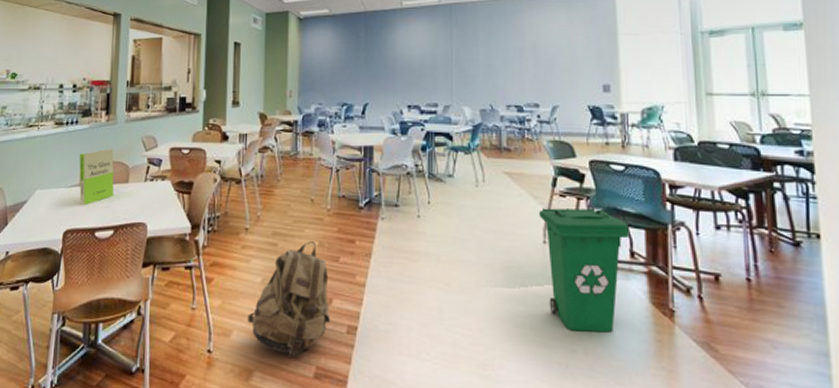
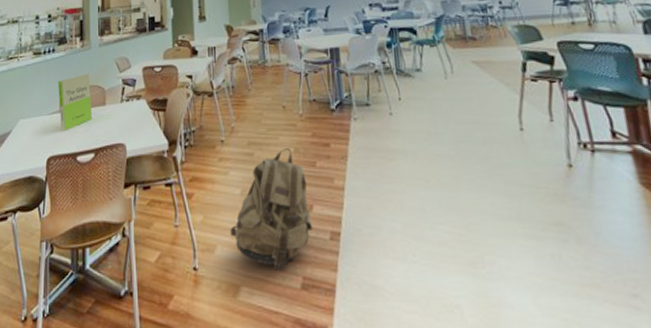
recycling bin: present [538,208,629,333] -> none [511,90,608,220]

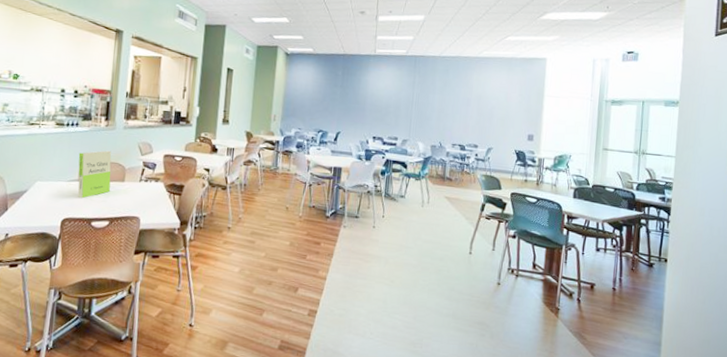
backpack: present [230,148,313,270] -> none [225,241,297,334]

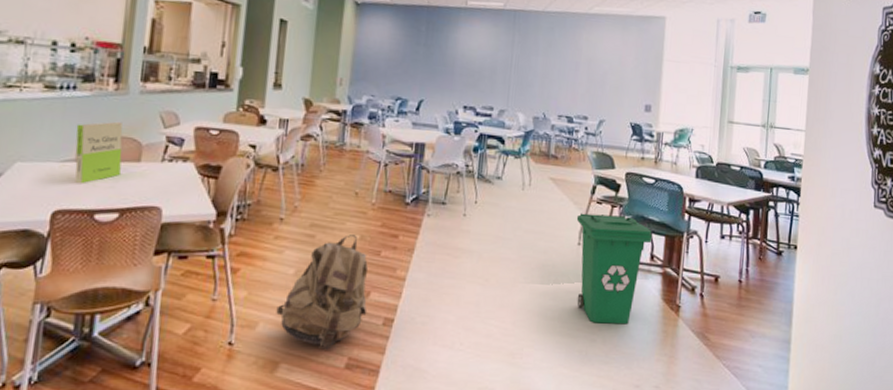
backpack: none [225,241,297,334] -> present [276,235,369,350]
recycling bin: none [468,227,534,323] -> present [576,213,652,325]

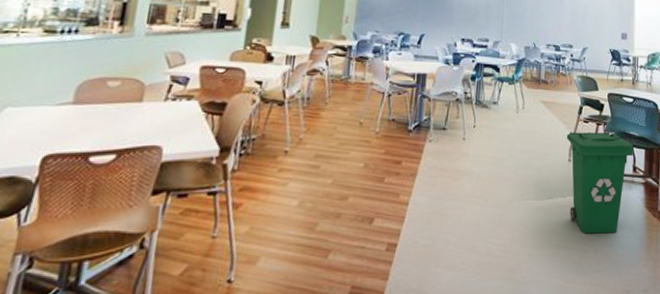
book: present [75,121,123,184] -> none [70,63,126,127]
backpack: present [276,235,369,350] -> none [278,163,372,280]

